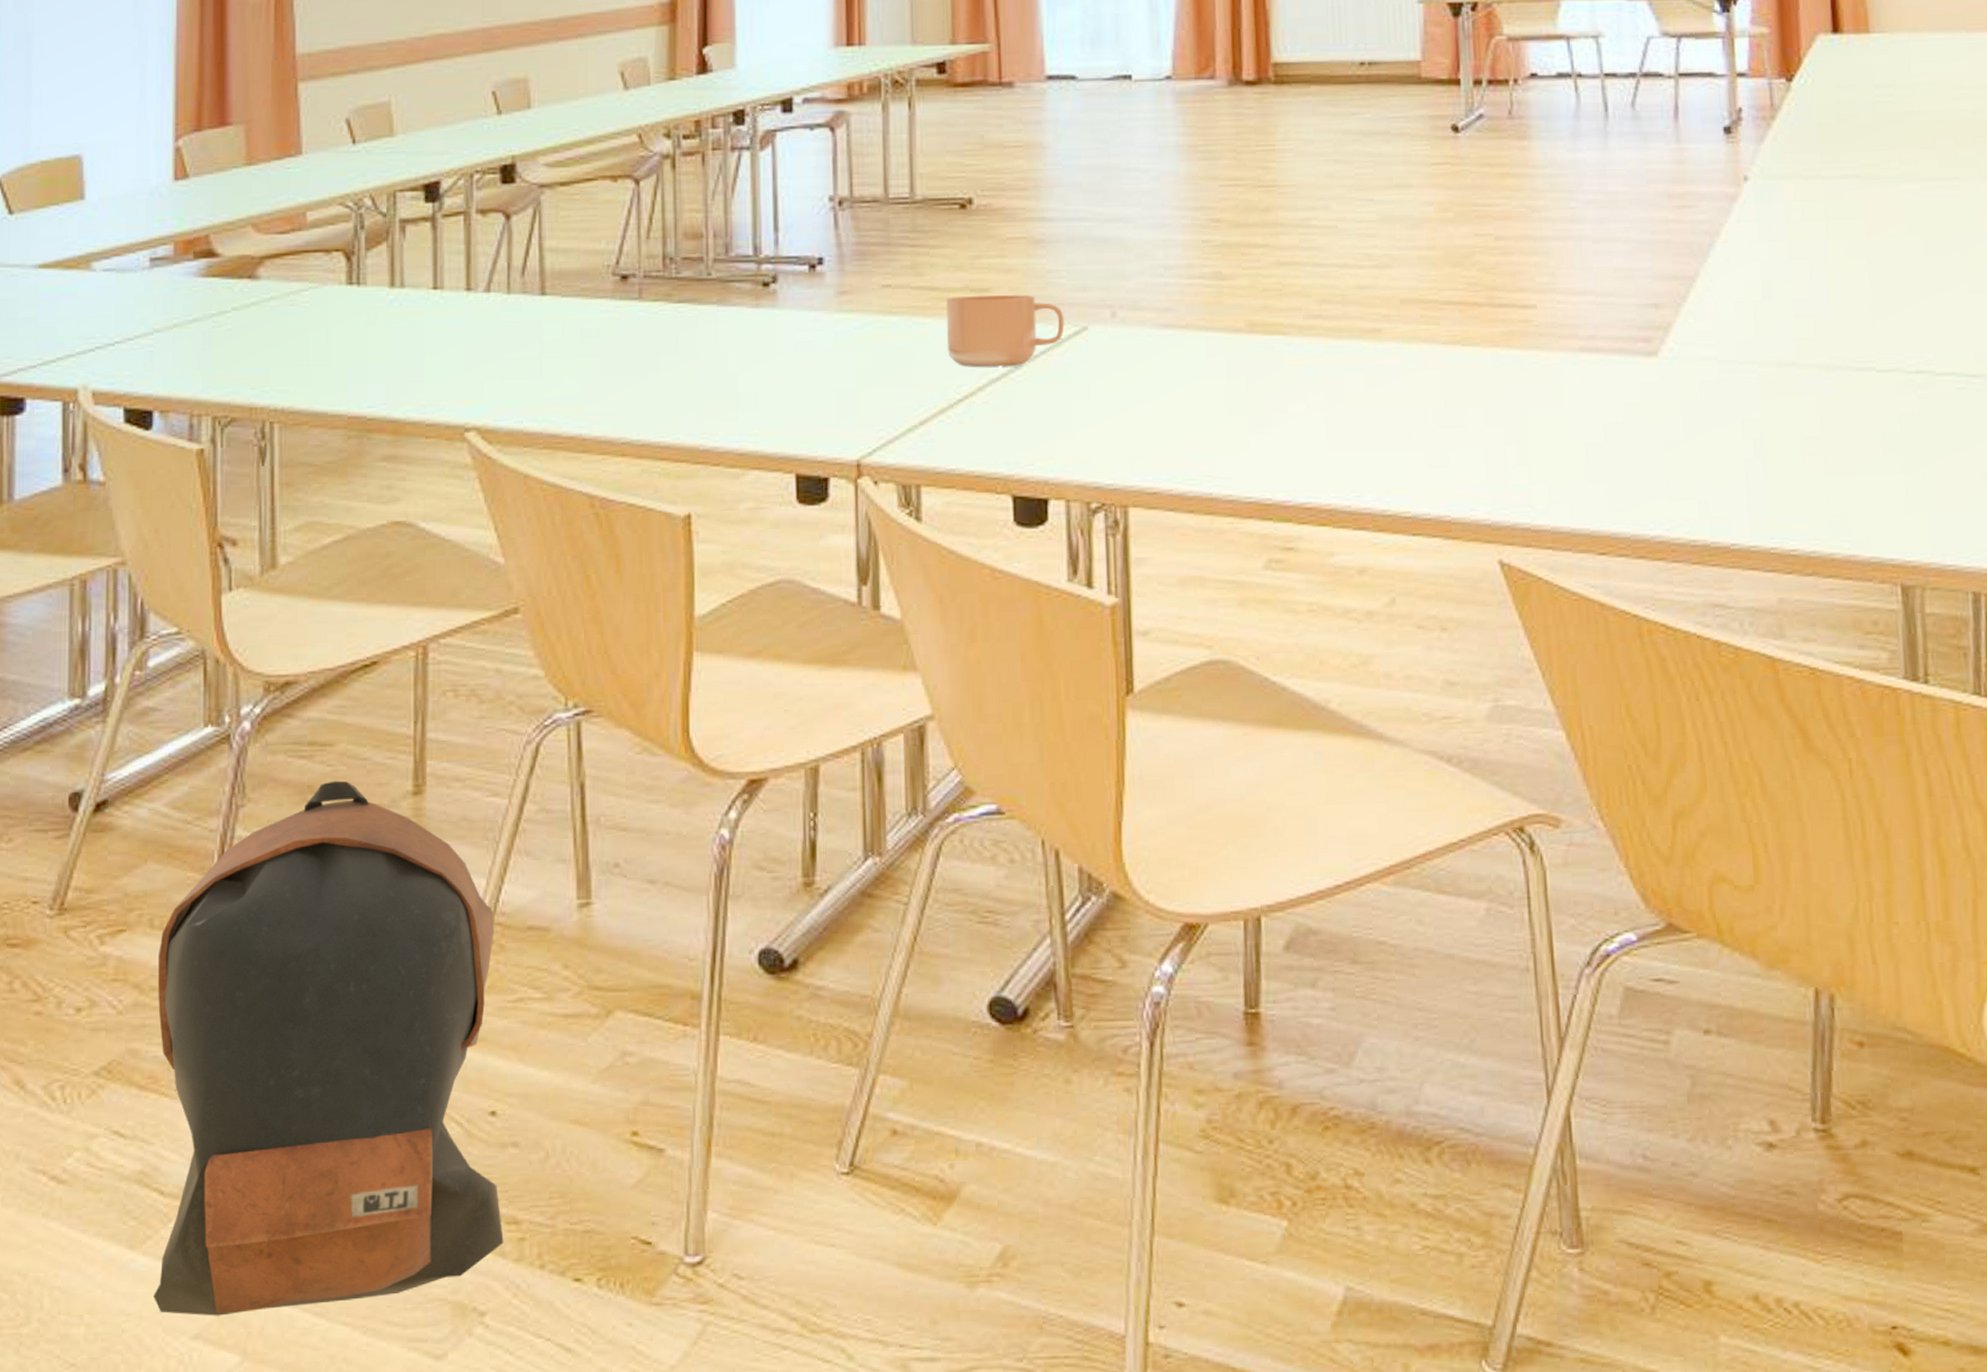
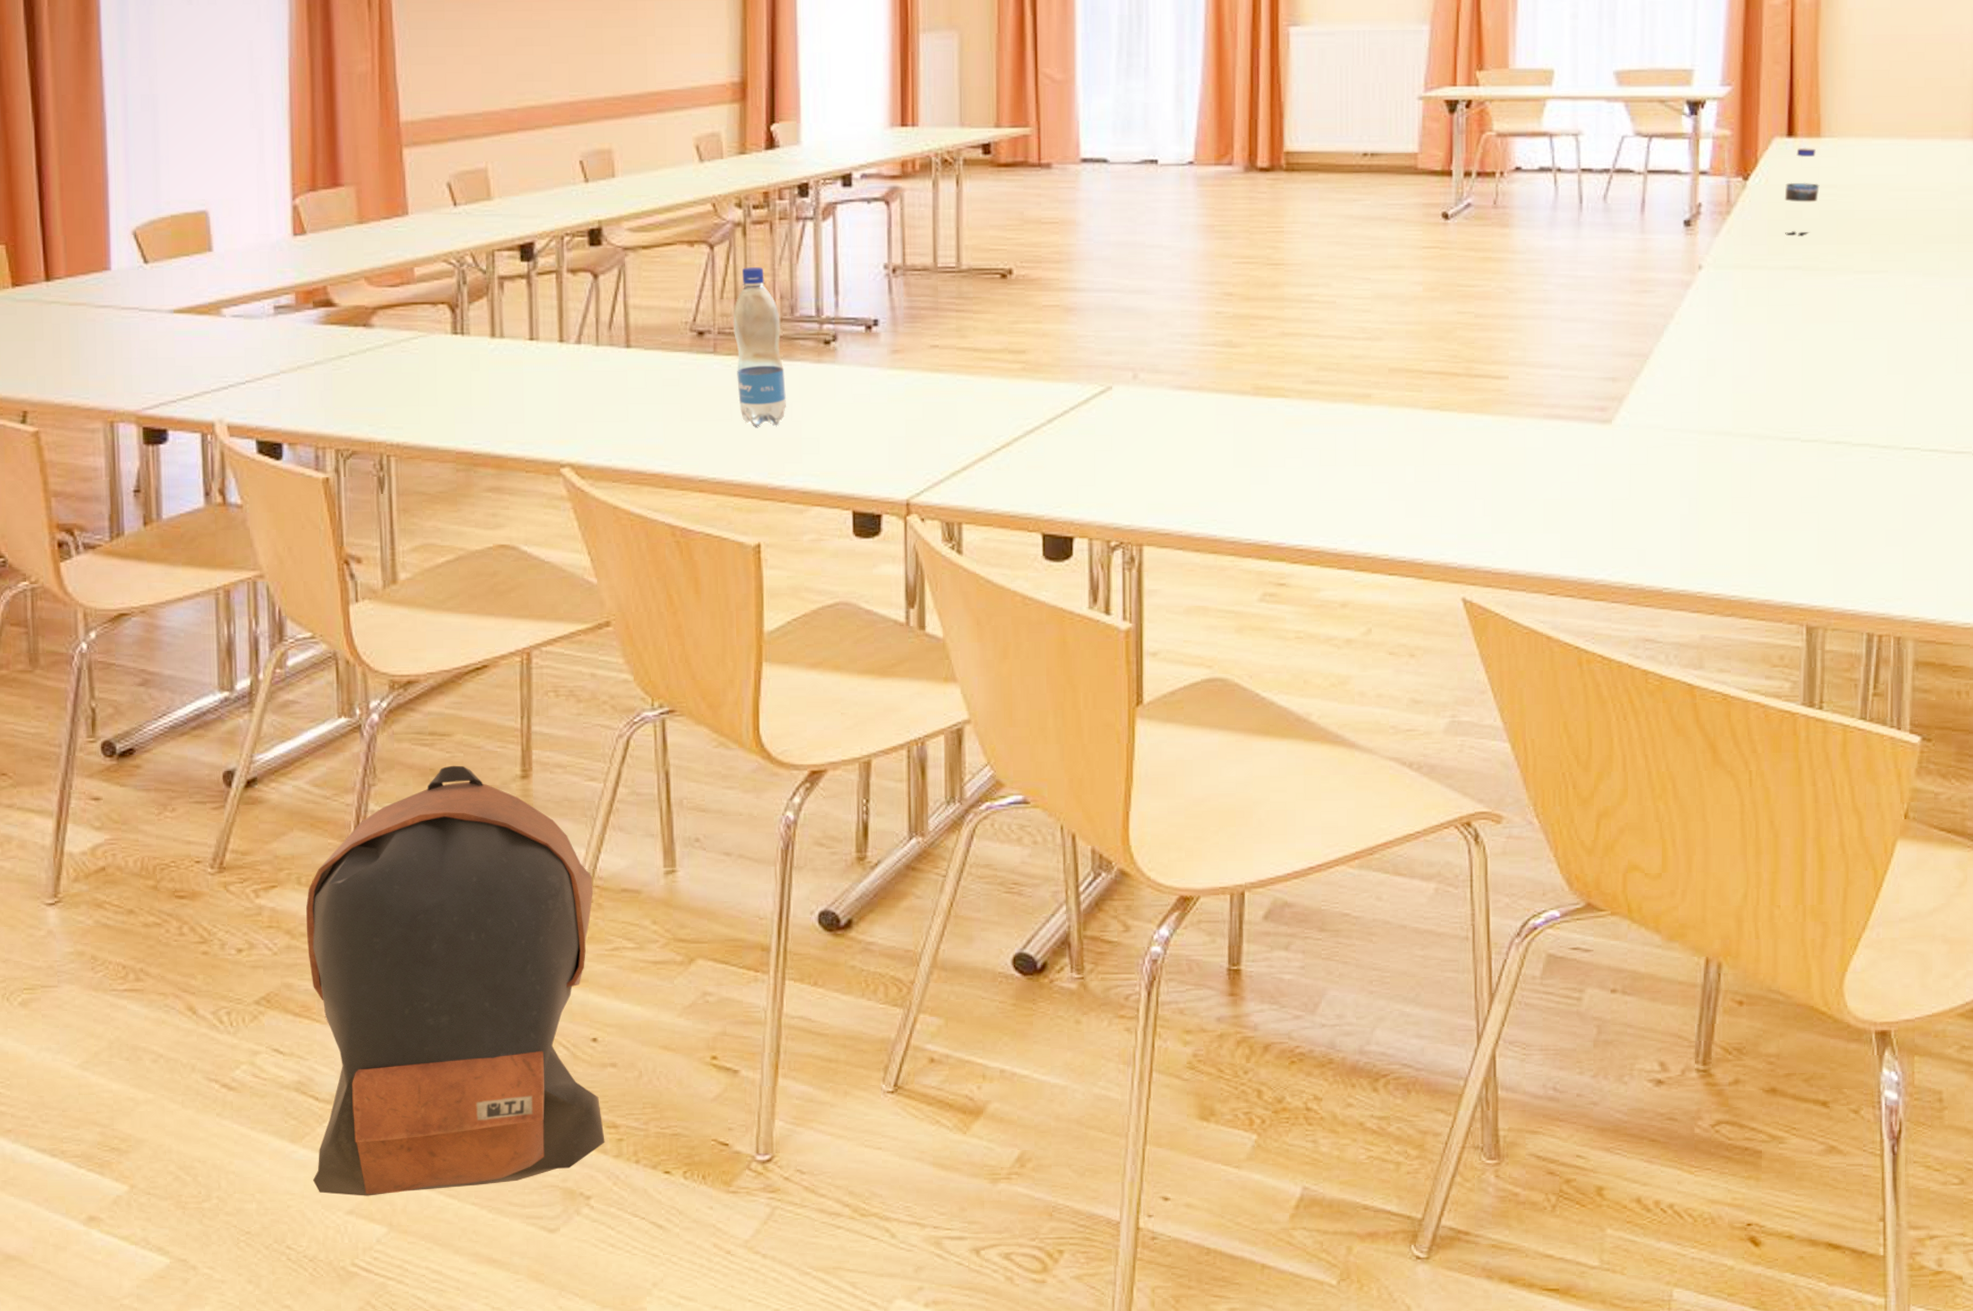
bottle: none [660,203,720,381] -> present [732,267,786,427]
cup: present [945,294,1065,368] -> none [987,356,1092,421]
water bottle: none [1834,44,1874,142] -> present [1784,147,1820,237]

